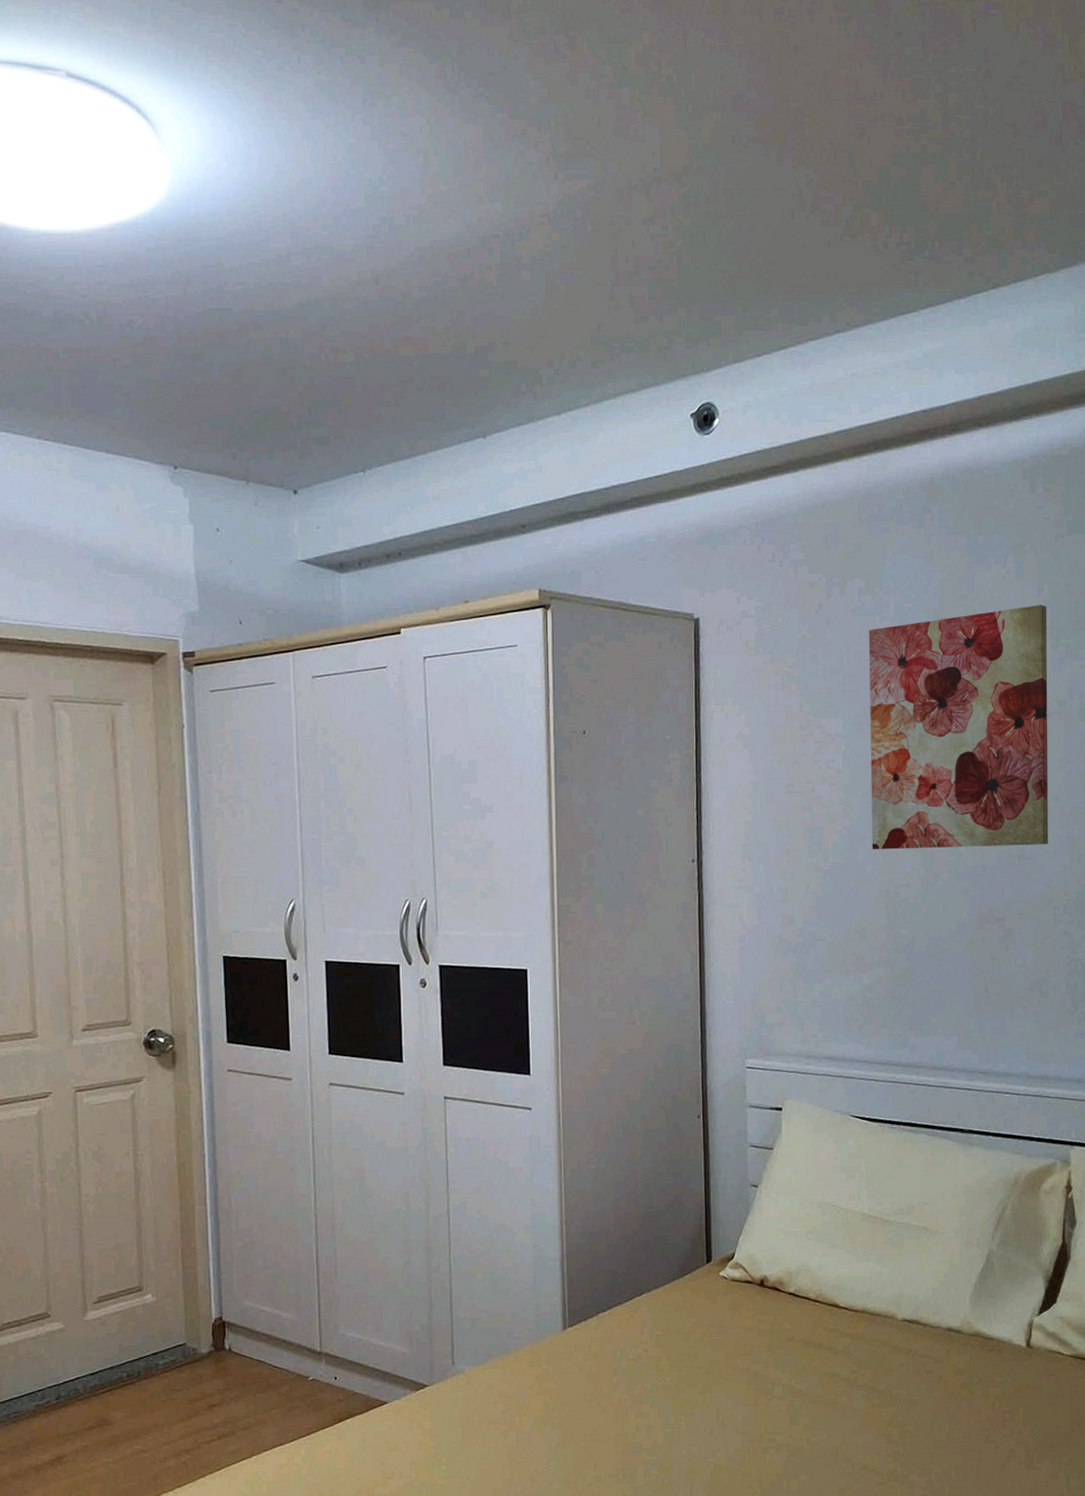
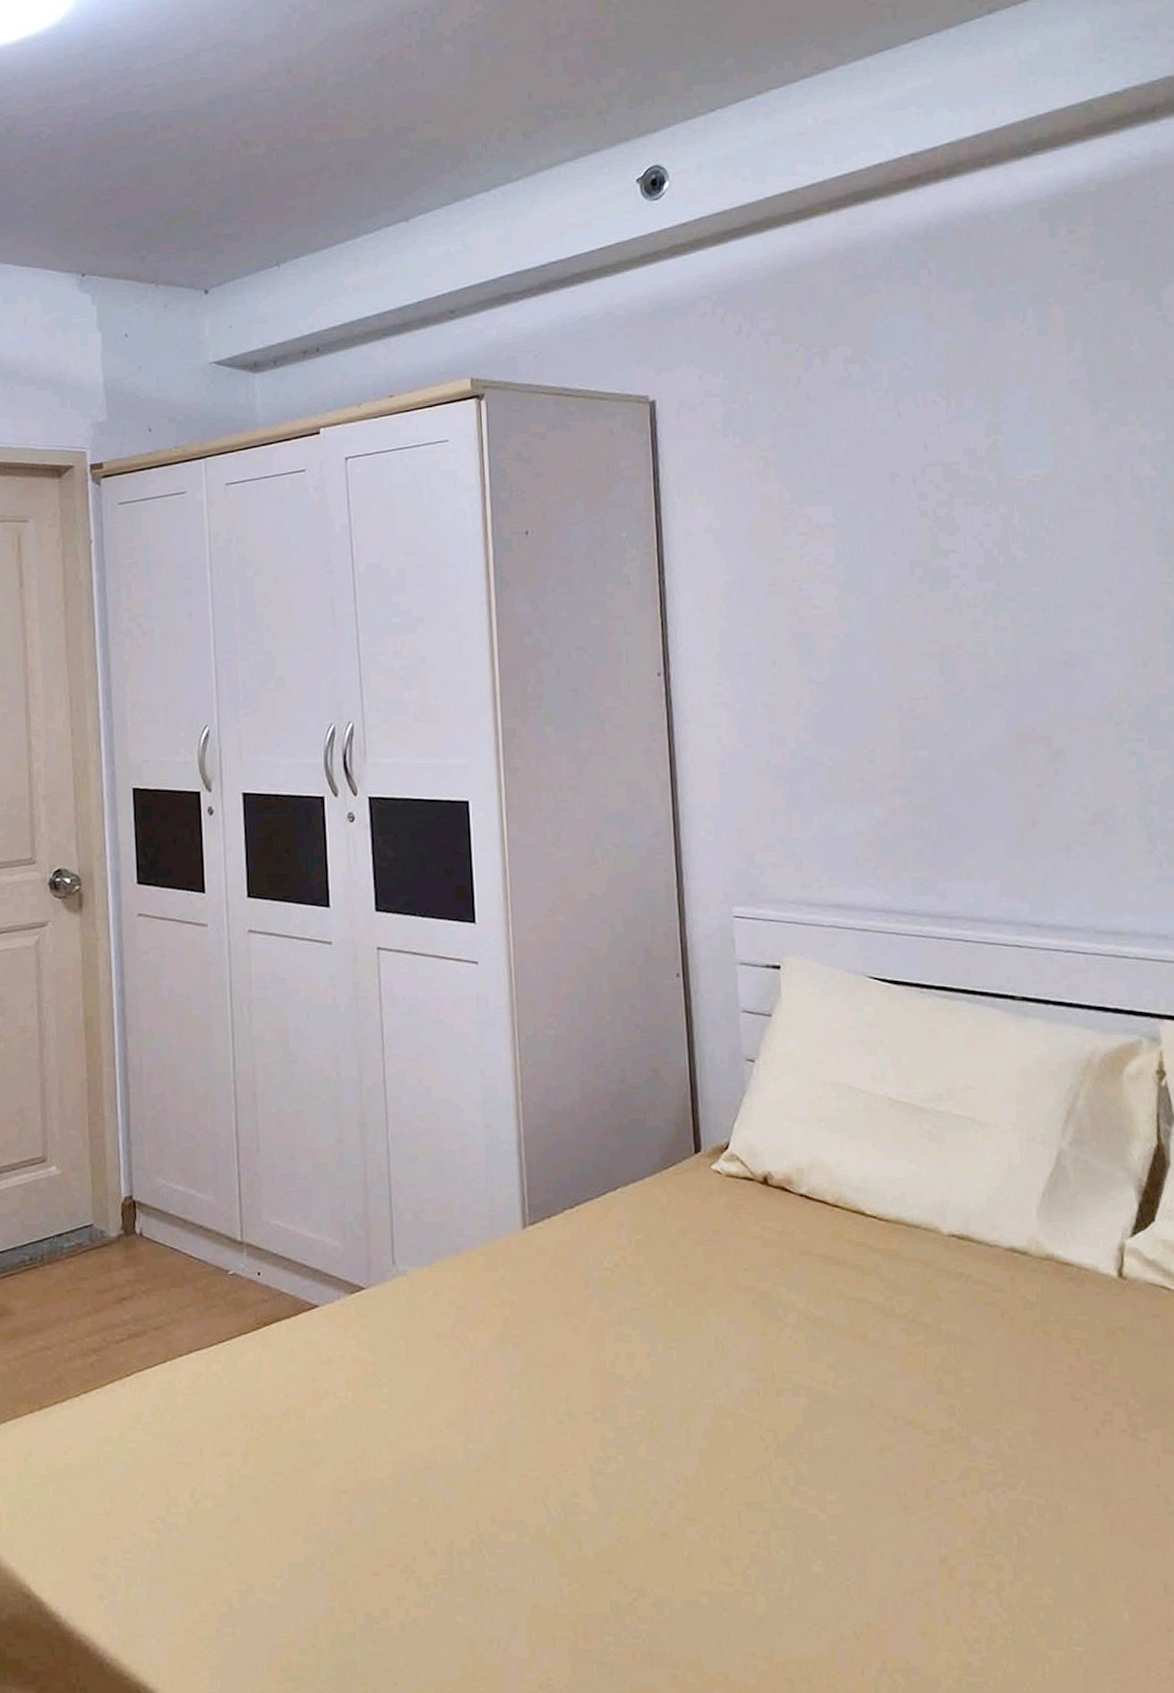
wall art: present [869,605,1049,850] -> none [859,364,1103,658]

